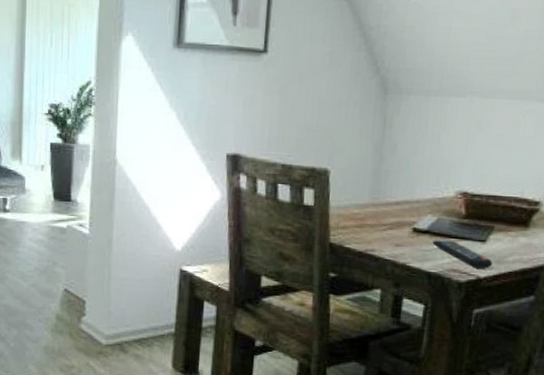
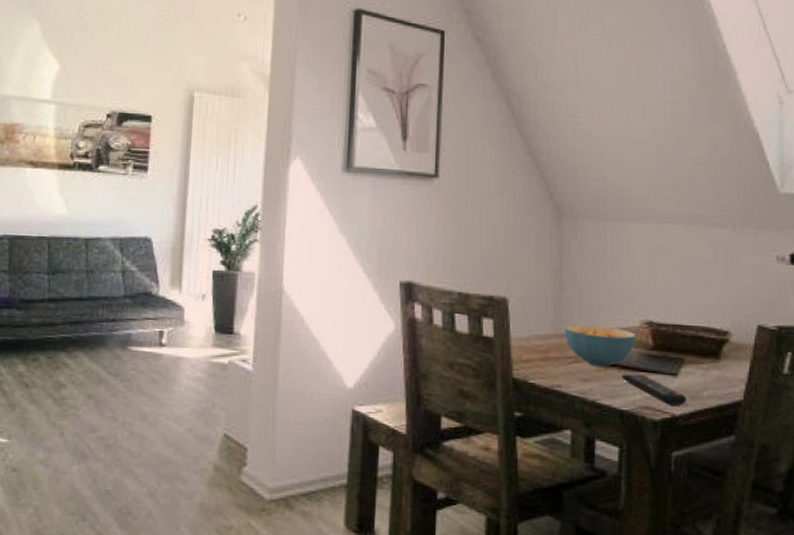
cereal bowl: none [381,195,451,234] -> present [565,325,637,368]

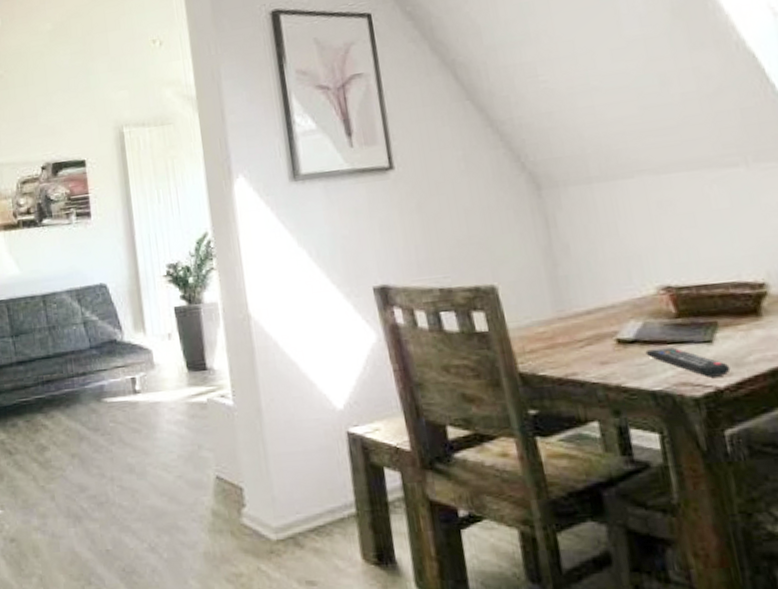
cereal bowl: present [565,325,637,368] -> none [568,299,655,347]

